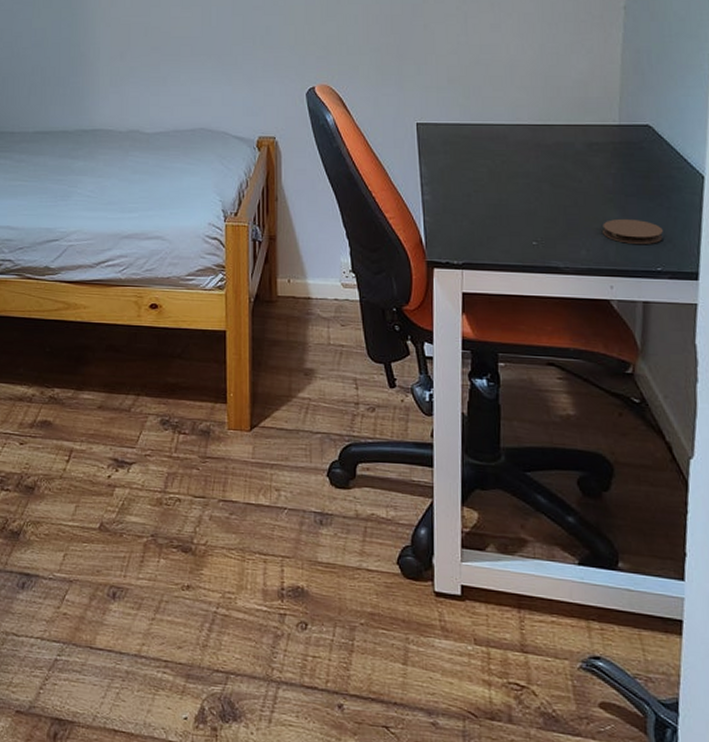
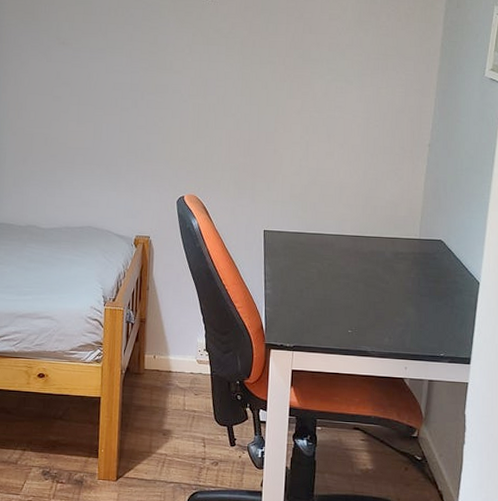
coaster: present [603,218,663,244] -> none [402,313,446,335]

